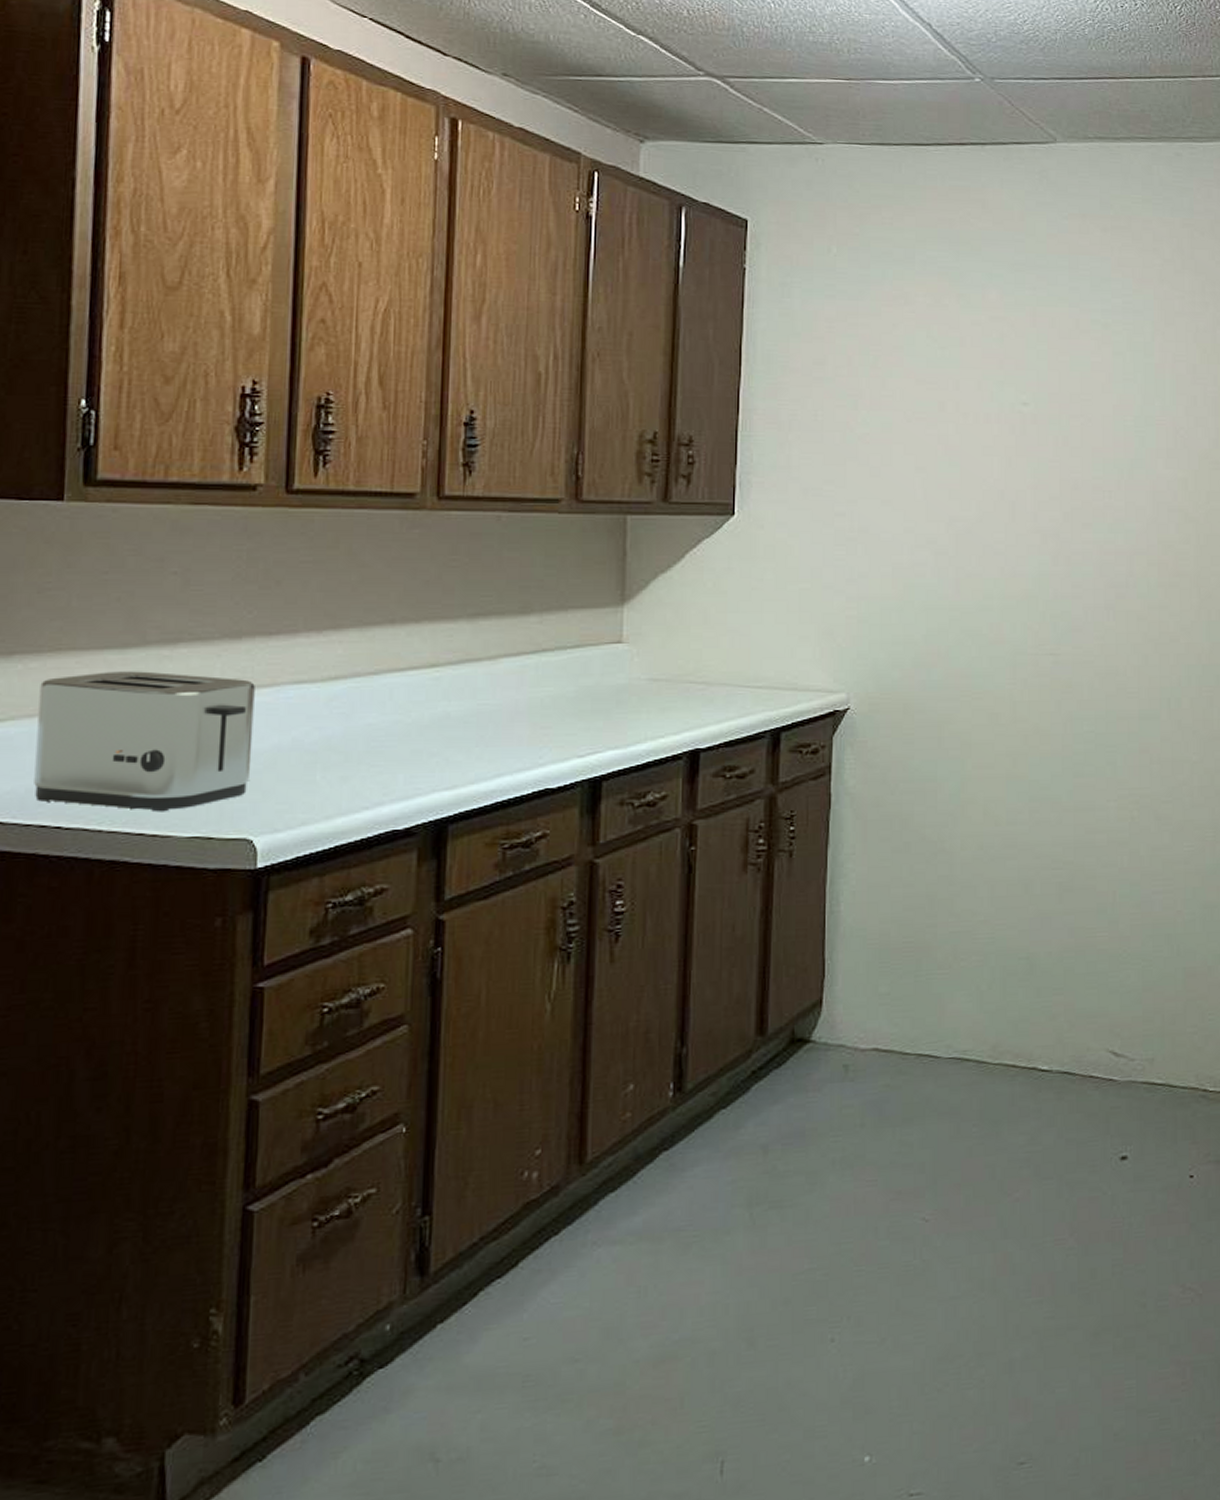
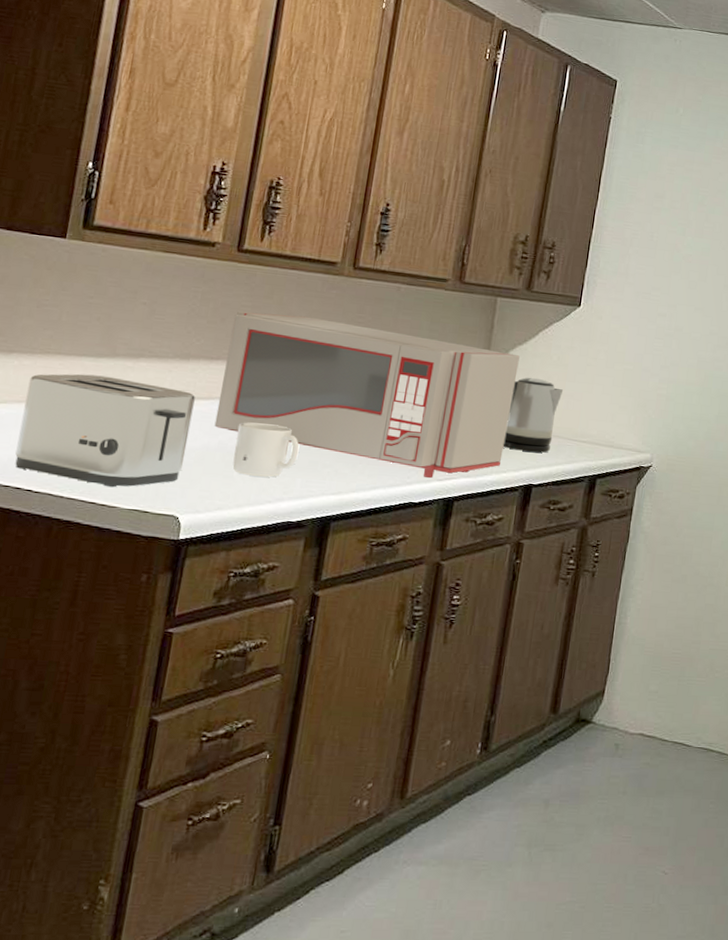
microwave: none [284,567,664,756] -> present [214,311,520,479]
mug: none [314,708,396,778] -> present [233,422,300,478]
kettle: none [656,612,725,708] -> present [502,377,564,453]

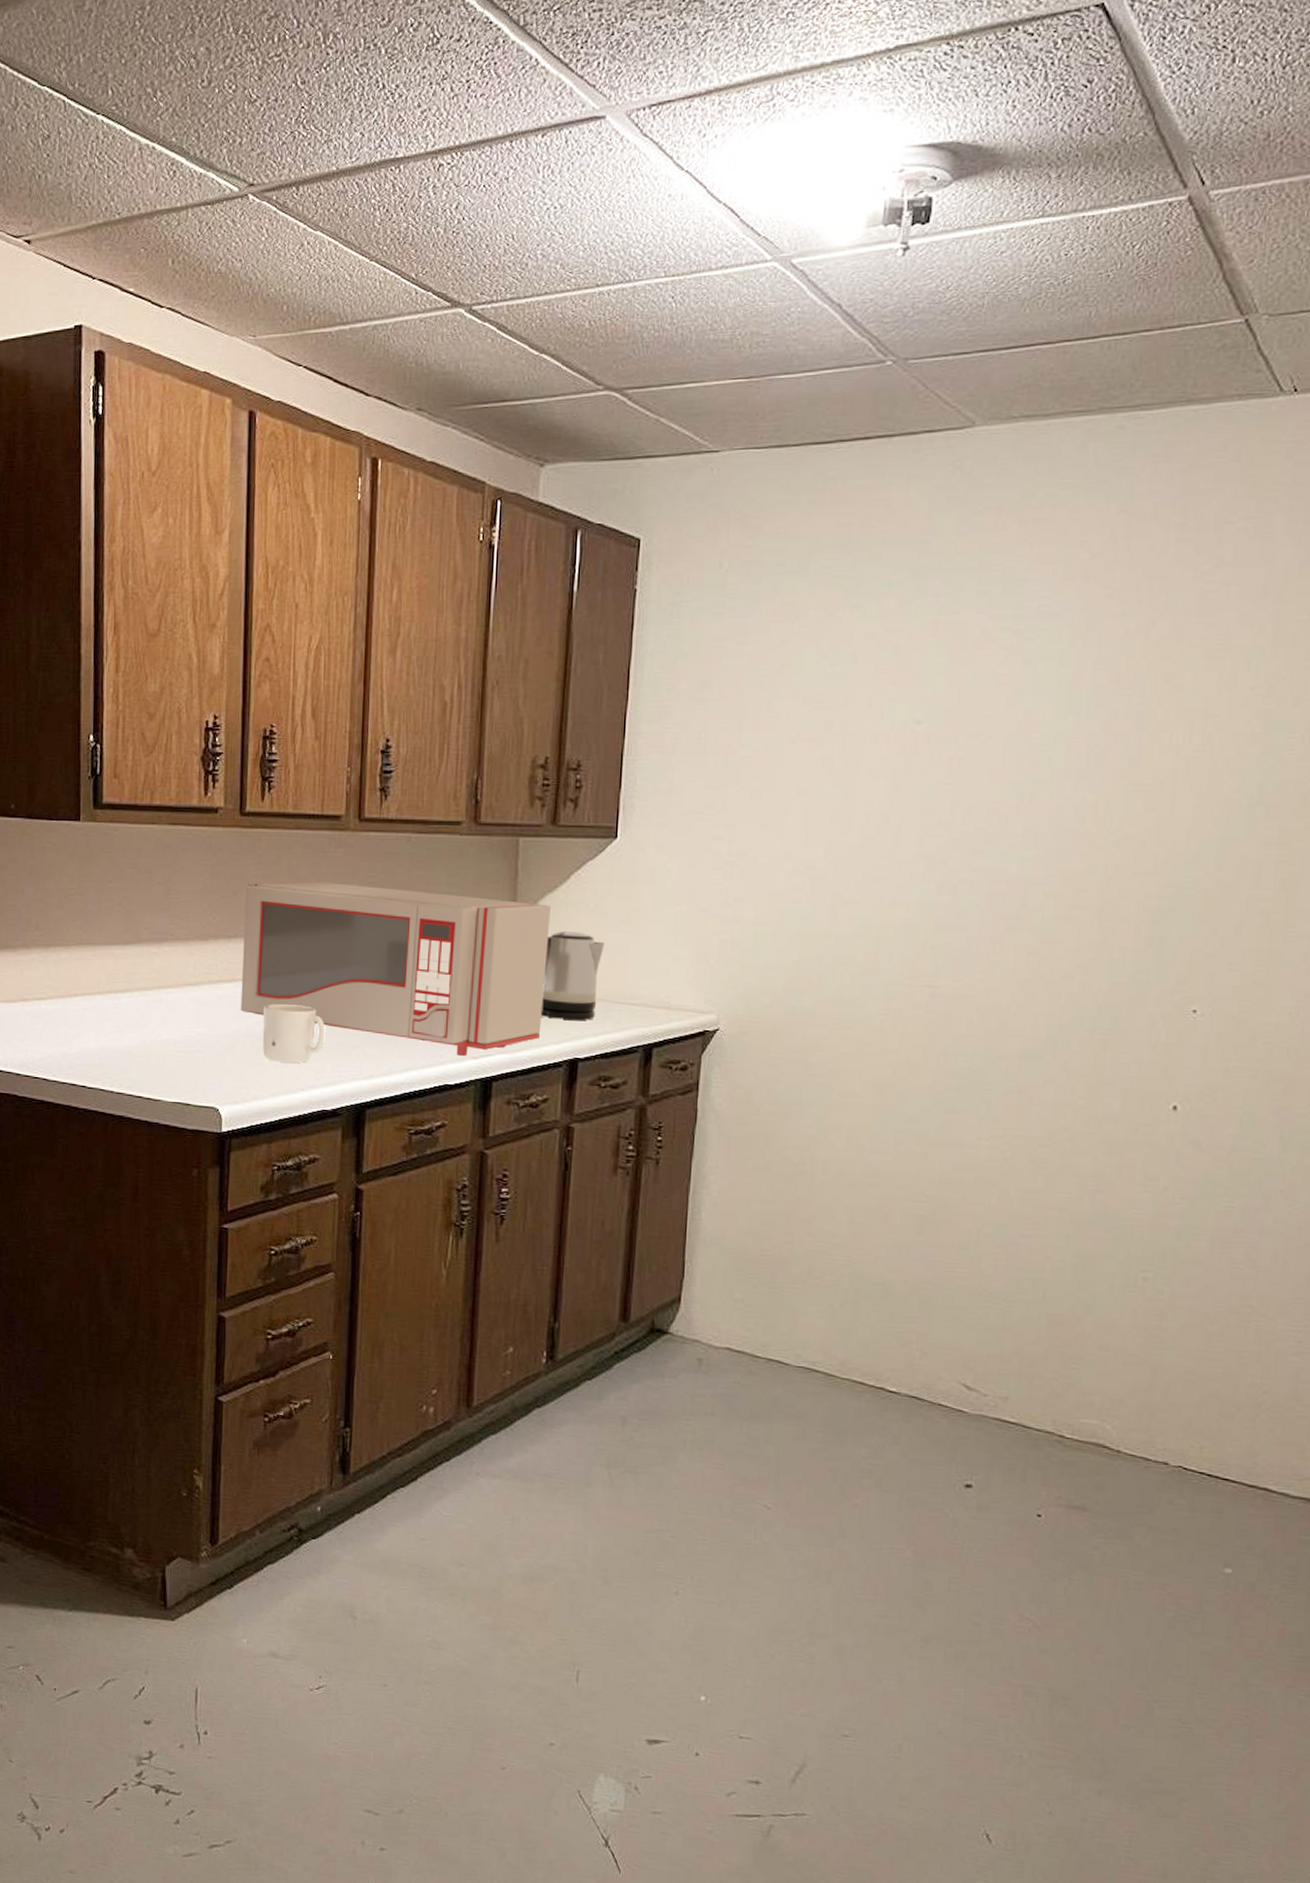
toaster: present [15,374,195,488] -> none [67,963,219,1081]

